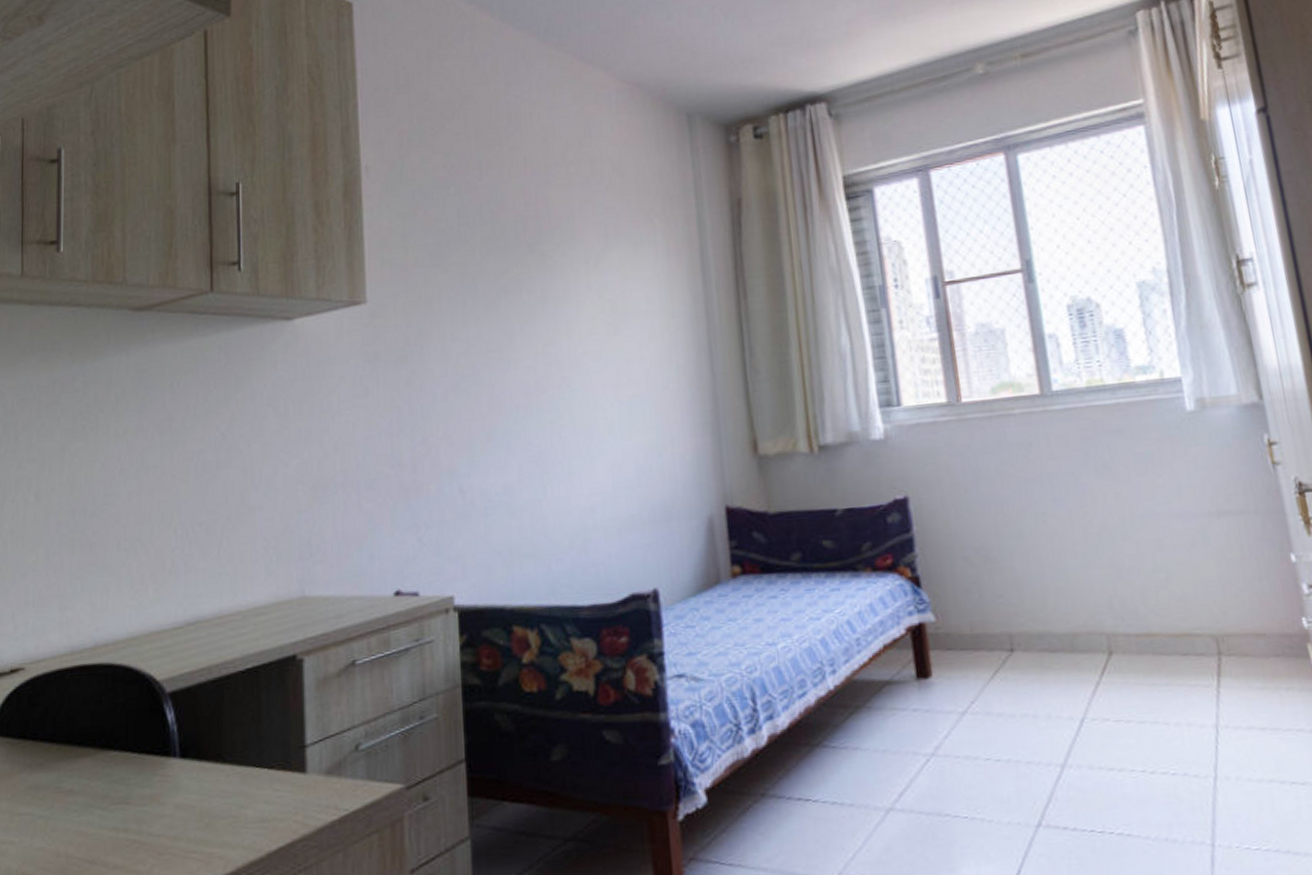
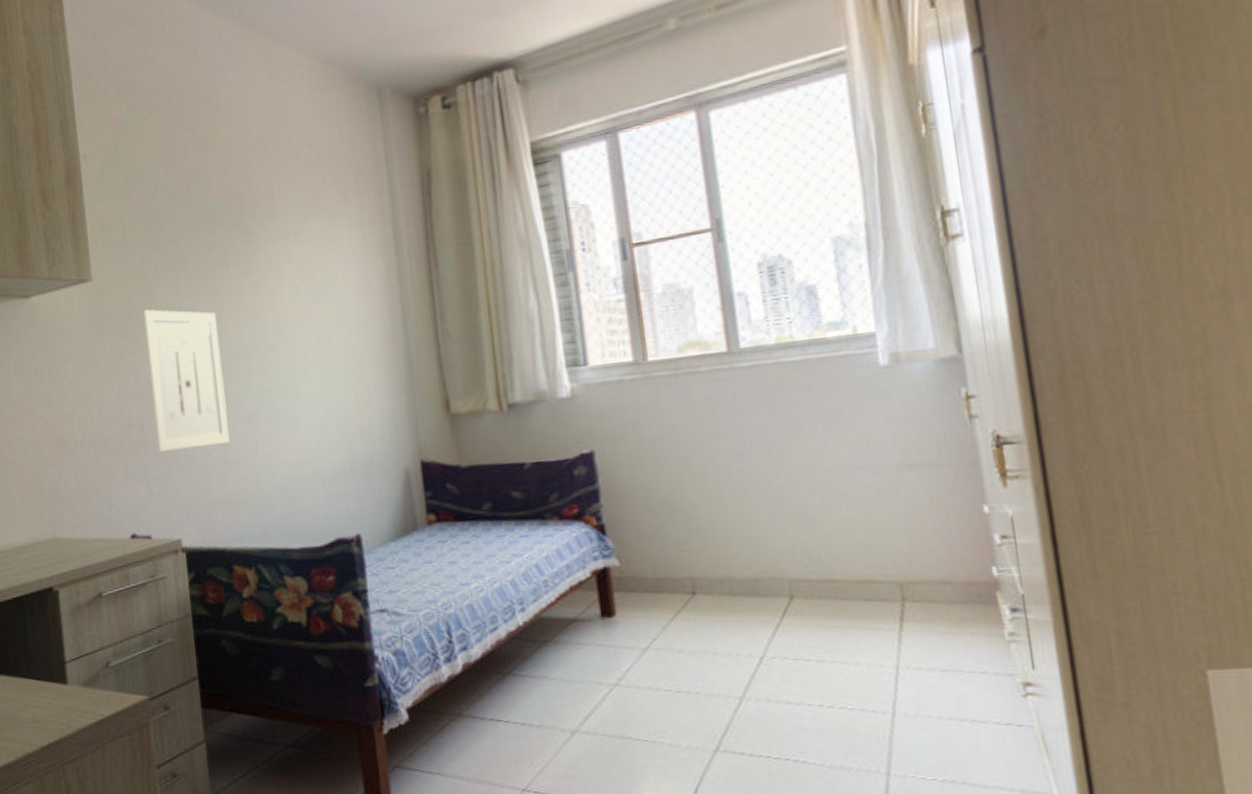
wall art: none [423,336,515,495] -> present [143,309,230,452]

